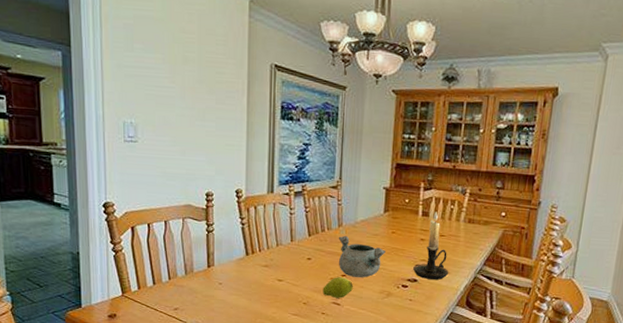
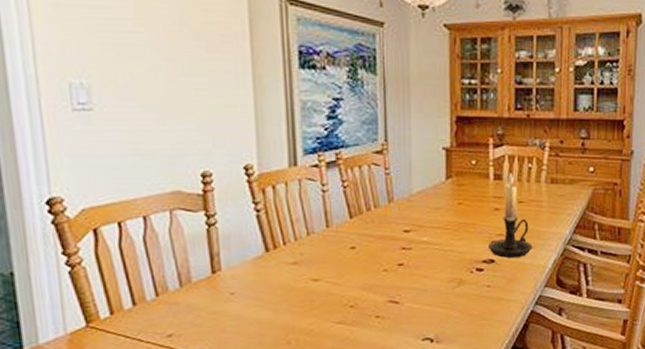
fruit: present [322,277,353,298] -> none [374,267,414,295]
decorative bowl: present [338,235,386,278] -> none [389,213,452,265]

